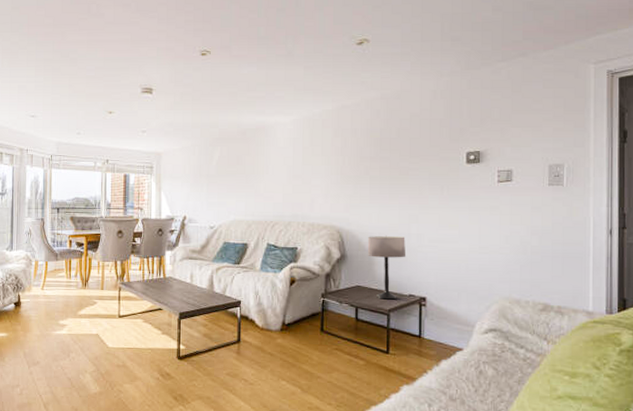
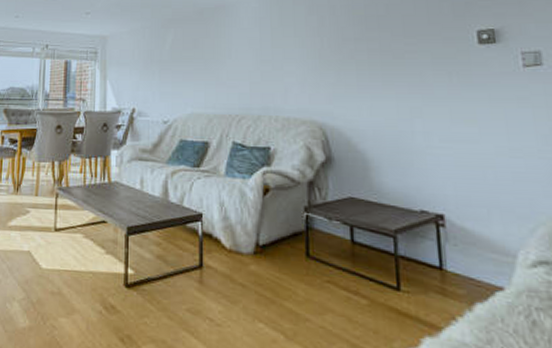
table lamp: present [367,235,407,300] -> none [358,133,412,217]

